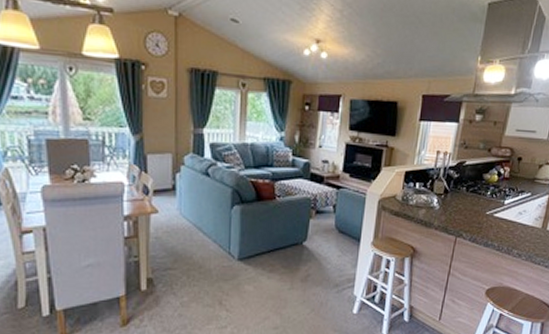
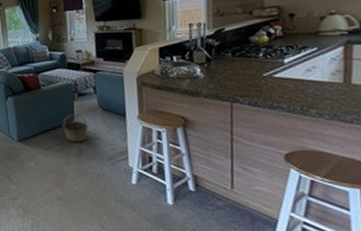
basket: none [292,233,320,267] -> present [61,113,88,143]

